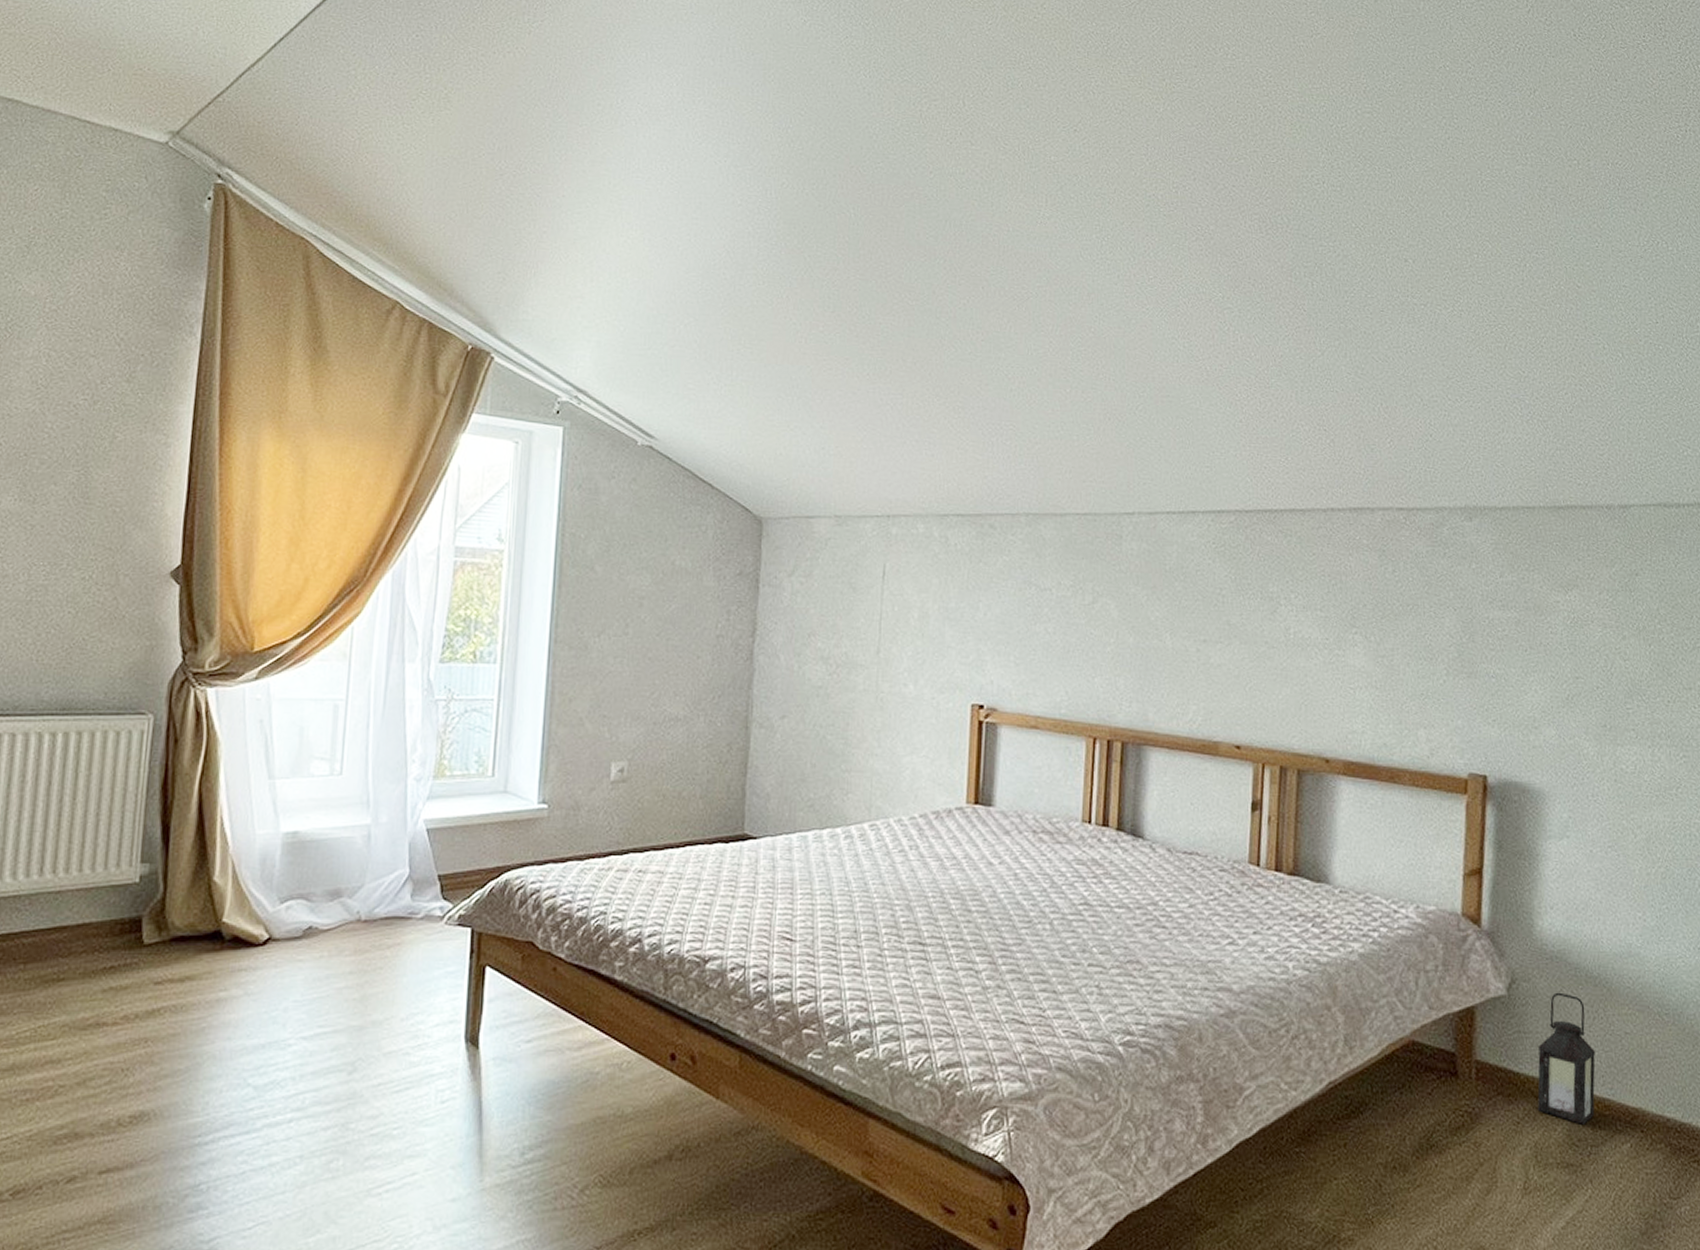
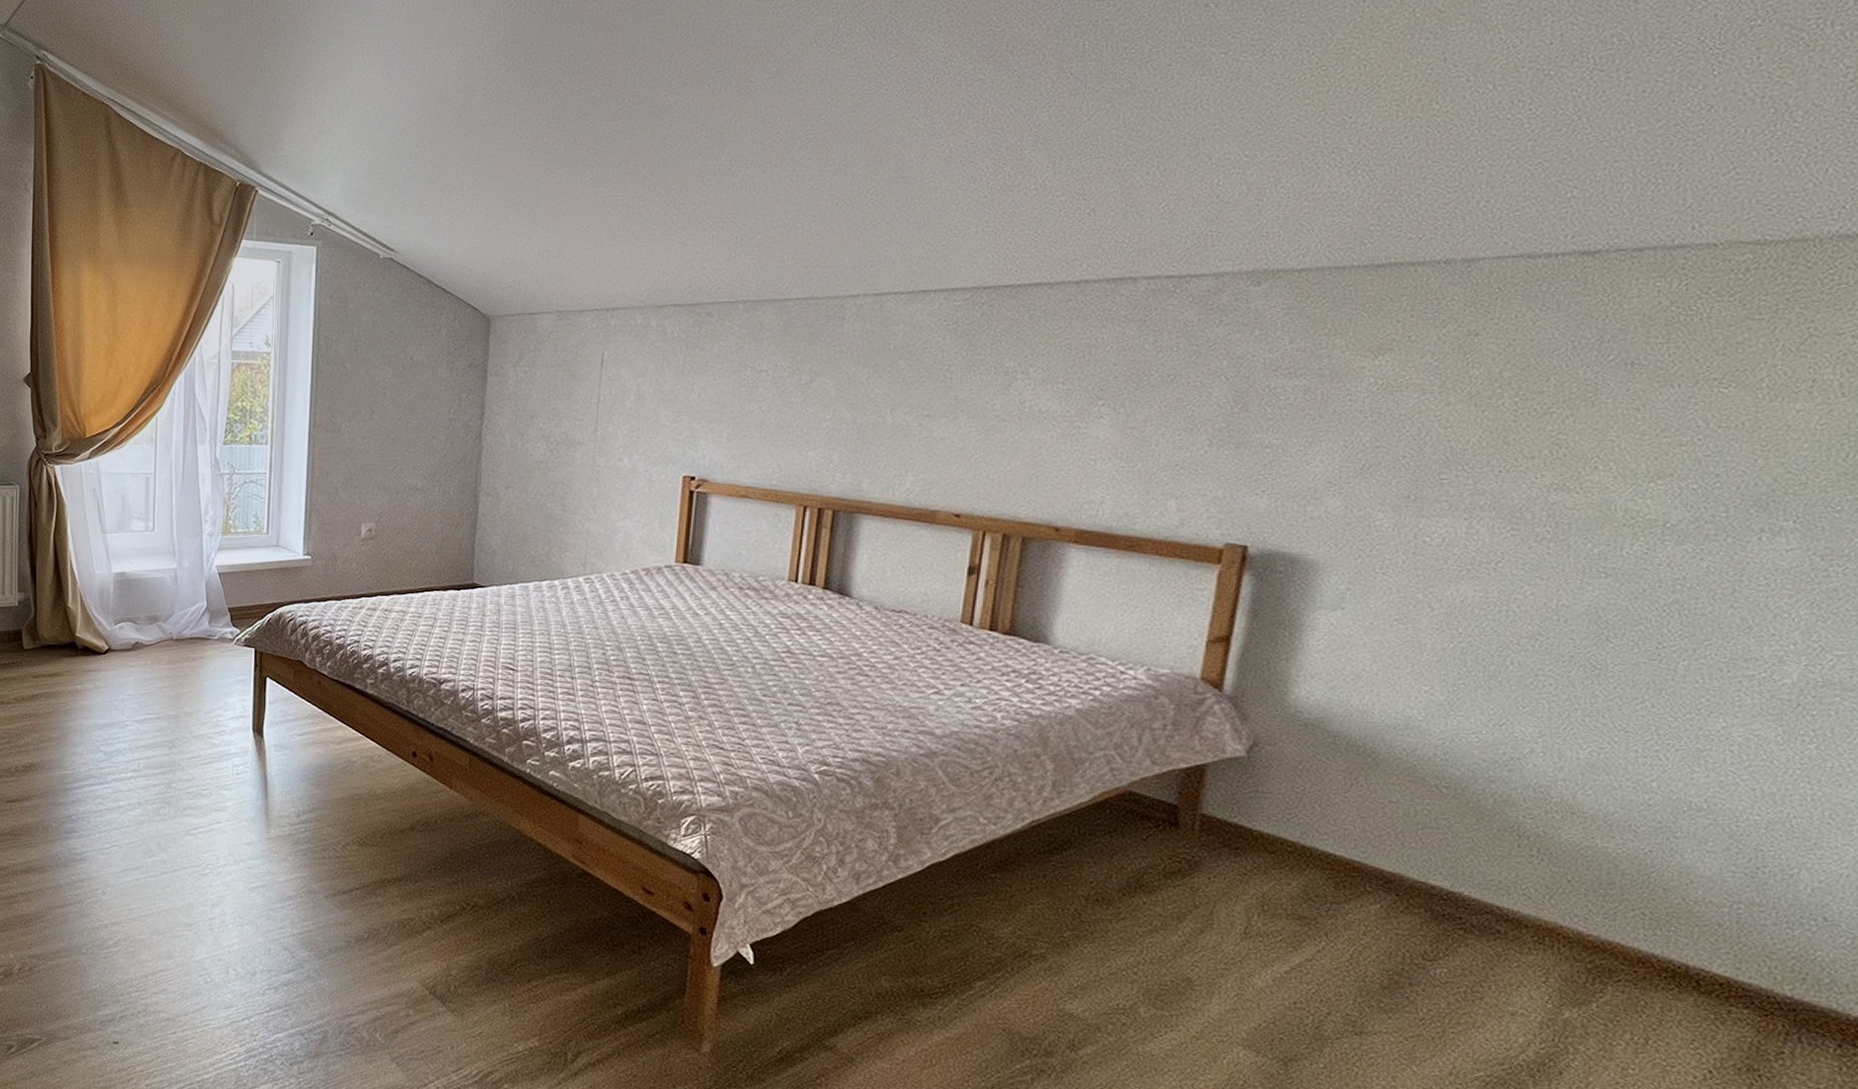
lantern: present [1537,992,1596,1124] -> none [1269,757,1348,882]

